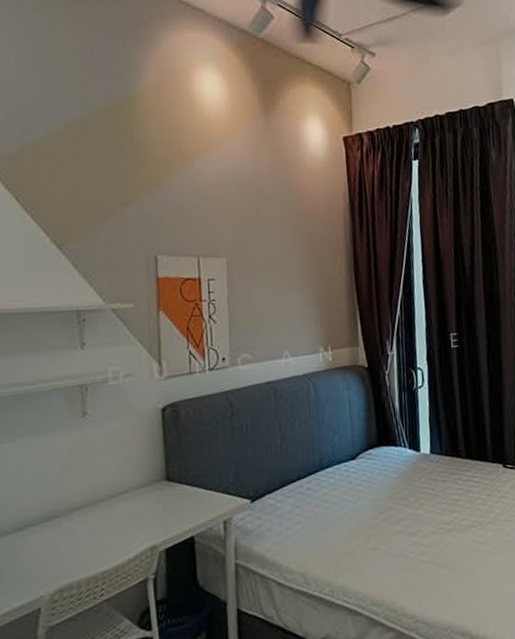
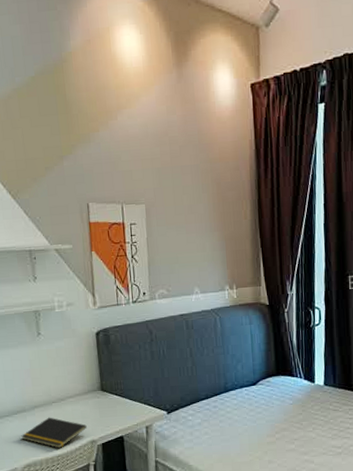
notepad: none [52,521,146,562] -> present [21,417,87,448]

